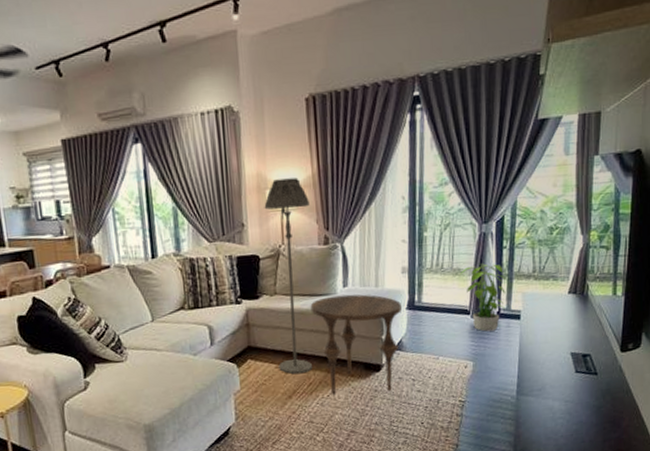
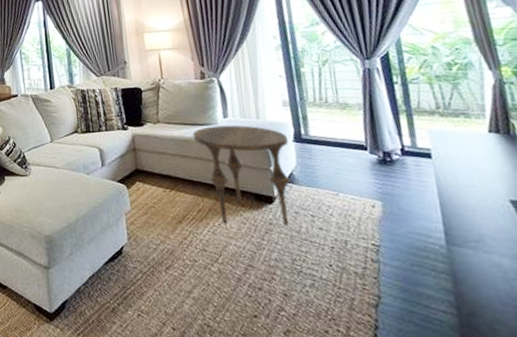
floor lamp: present [264,177,312,375] -> none [143,23,200,200]
potted plant: present [458,262,506,332] -> none [346,97,412,169]

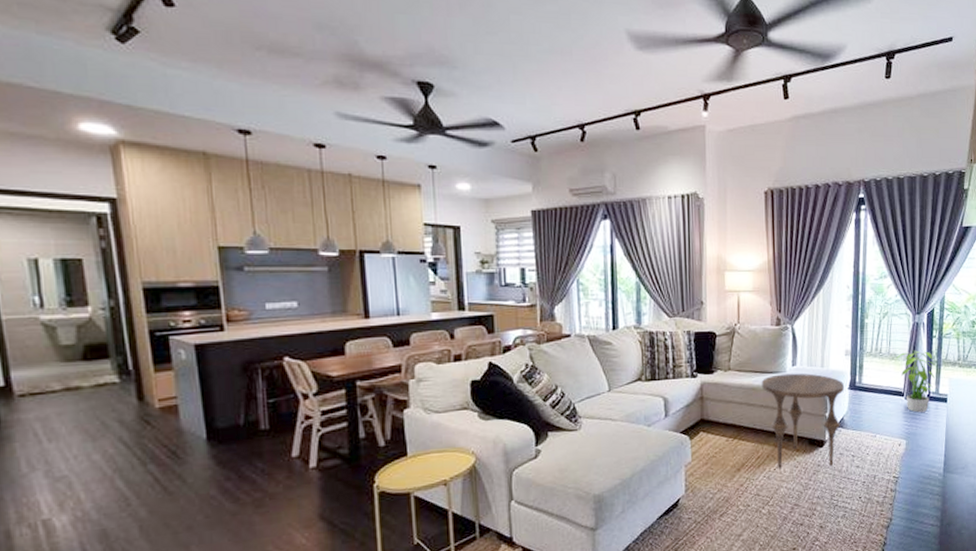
potted plant: none [346,97,412,169] -> present [894,349,936,413]

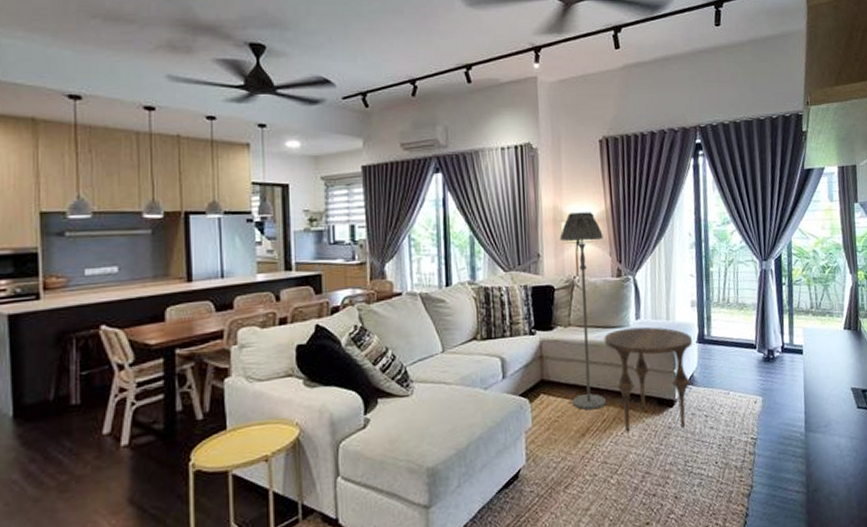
floor lamp: none [722,262,764,448] -> present [559,212,606,411]
potted plant: present [894,349,936,413] -> none [743,298,789,366]

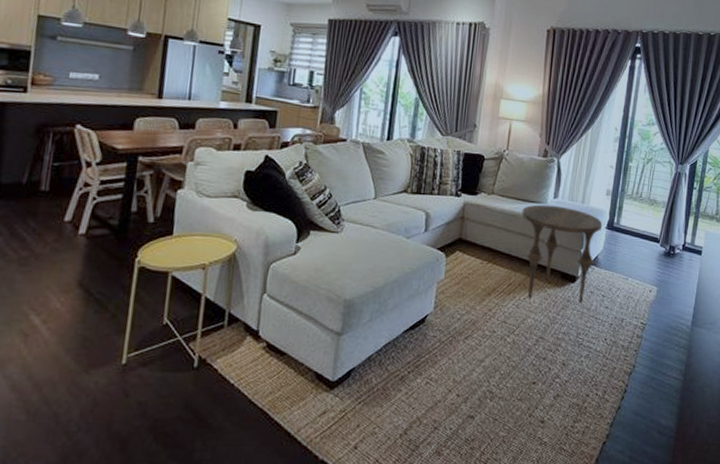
floor lamp: present [559,212,606,411] -> none [484,92,537,273]

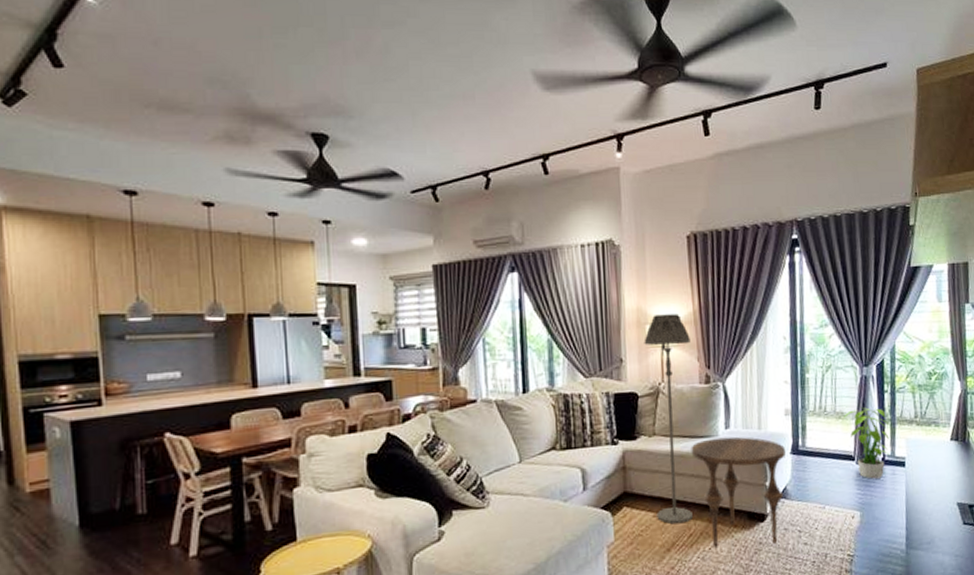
floor lamp: none [484,92,537,273] -> present [644,314,693,525]
potted plant: none [653,198,694,262] -> present [841,406,891,479]

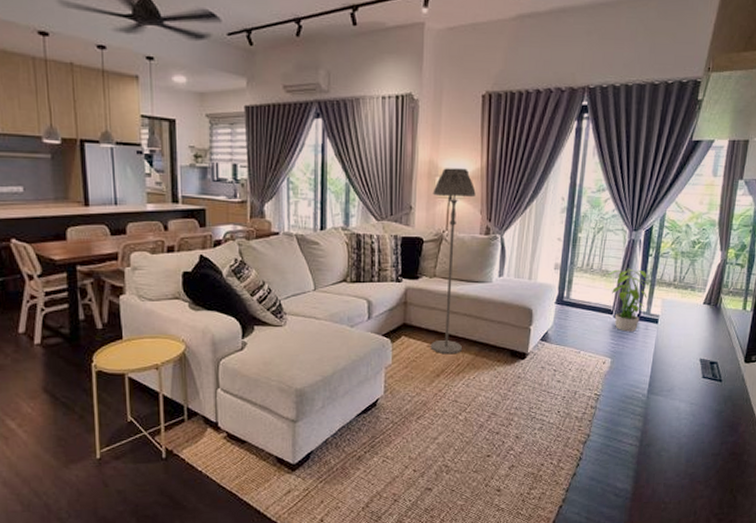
side table: present [691,436,786,548] -> none [466,284,552,380]

